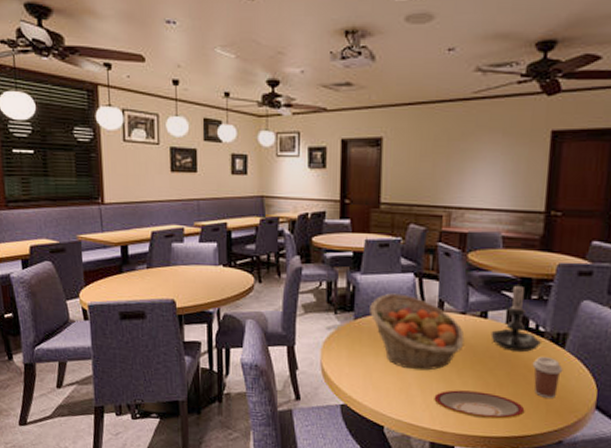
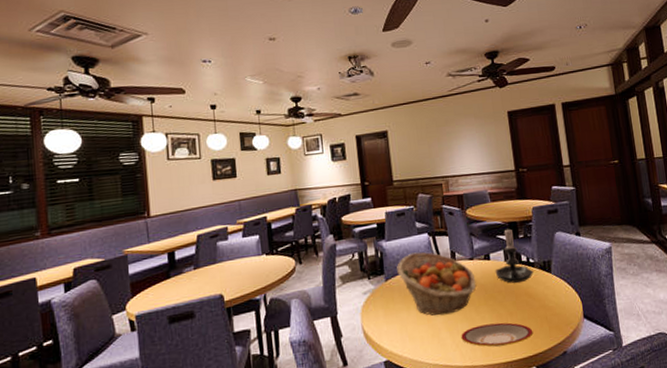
coffee cup: present [532,357,563,399] -> none [530,282,554,318]

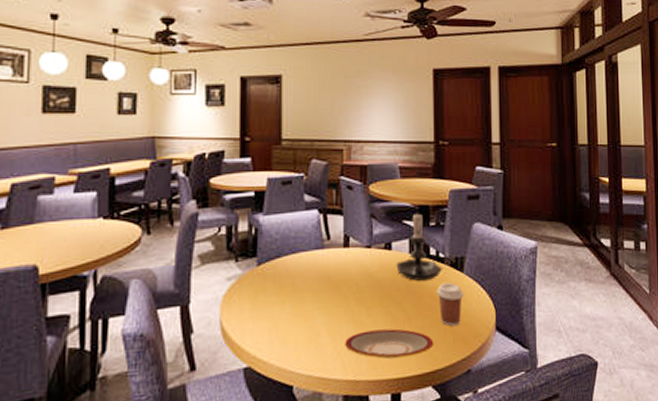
fruit basket: present [397,252,477,316] -> none [274,232,371,315]
coffee cup: none [530,282,554,318] -> present [436,283,464,327]

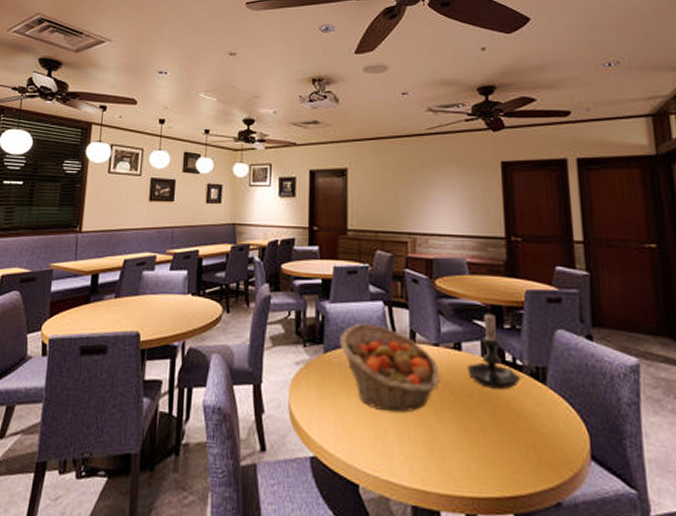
fruit basket: none [274,232,371,315] -> present [340,323,440,413]
plate: present [345,328,434,359] -> none [413,437,514,474]
coffee cup: present [436,283,464,327] -> none [515,395,549,448]

